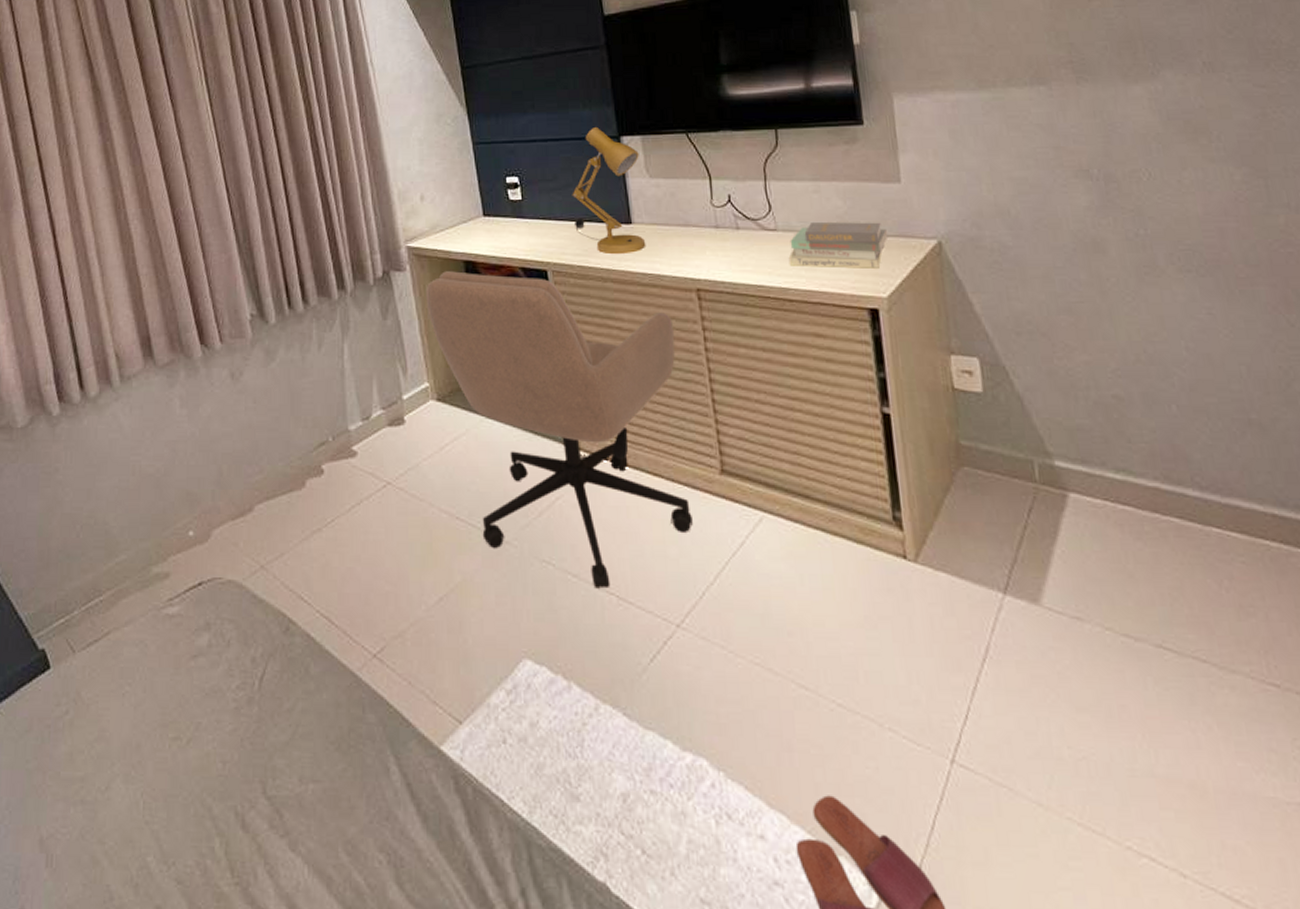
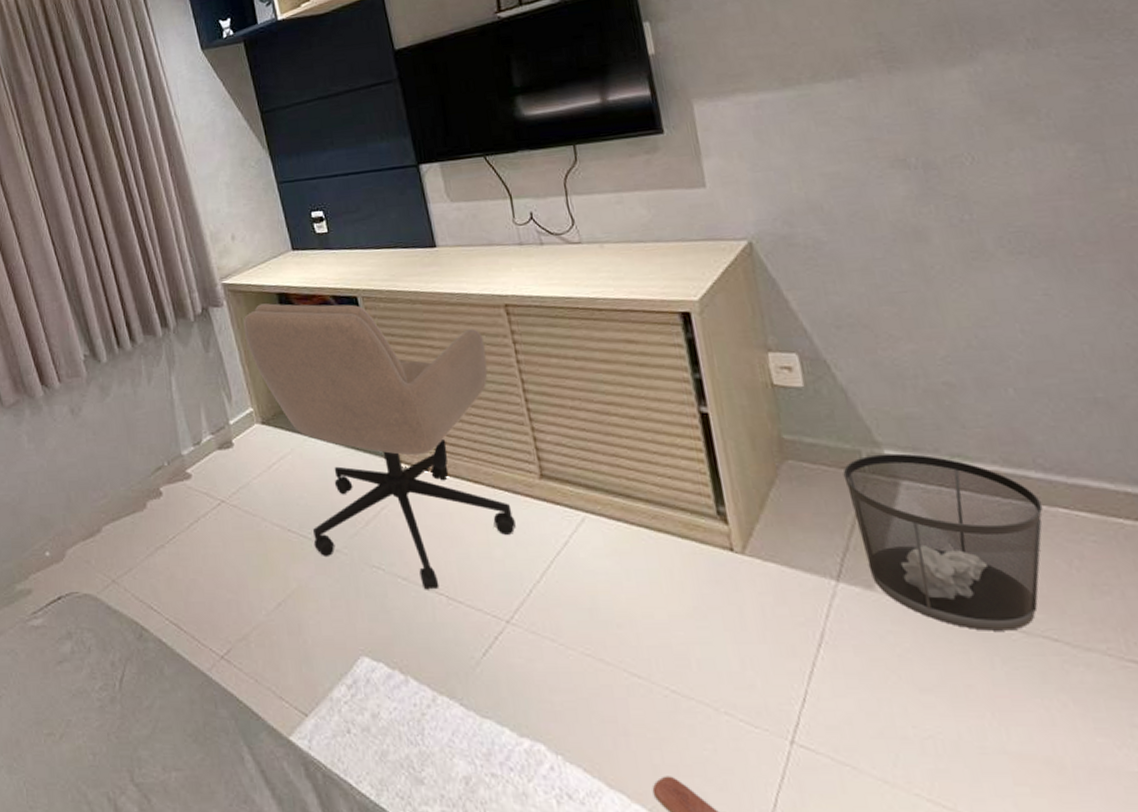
desk lamp: present [572,126,645,253] -> none [376,157,451,277]
books: present [788,222,889,269] -> none [594,227,696,277]
waste bin: none [1015,465,1198,650] -> present [843,453,1043,631]

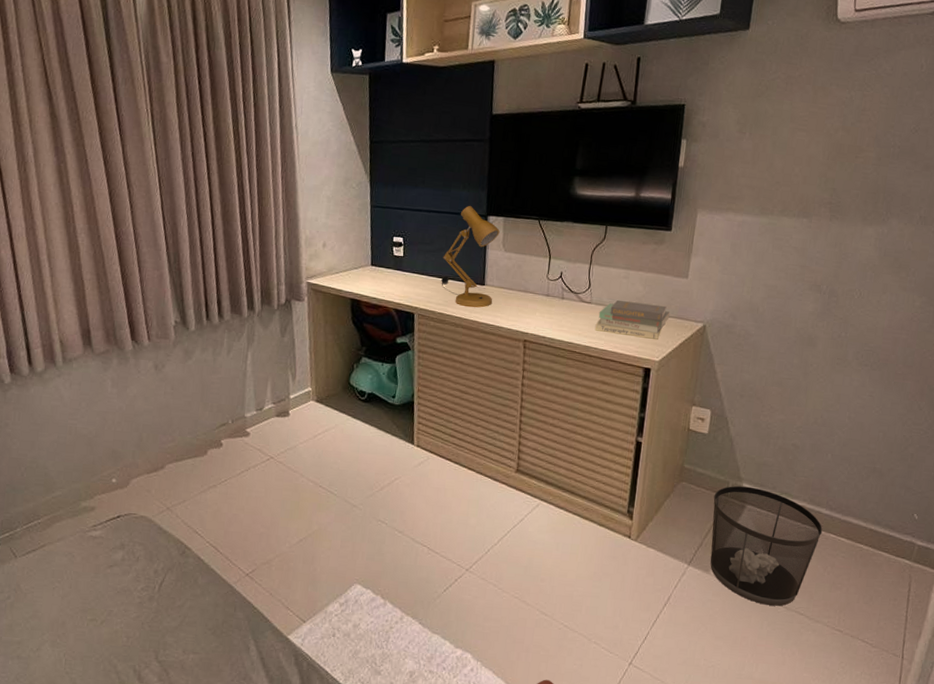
office chair: present [243,303,516,590] -> none [317,305,502,542]
desk lamp: none [376,157,451,277] -> present [441,205,500,308]
books: none [594,227,696,277] -> present [594,300,670,340]

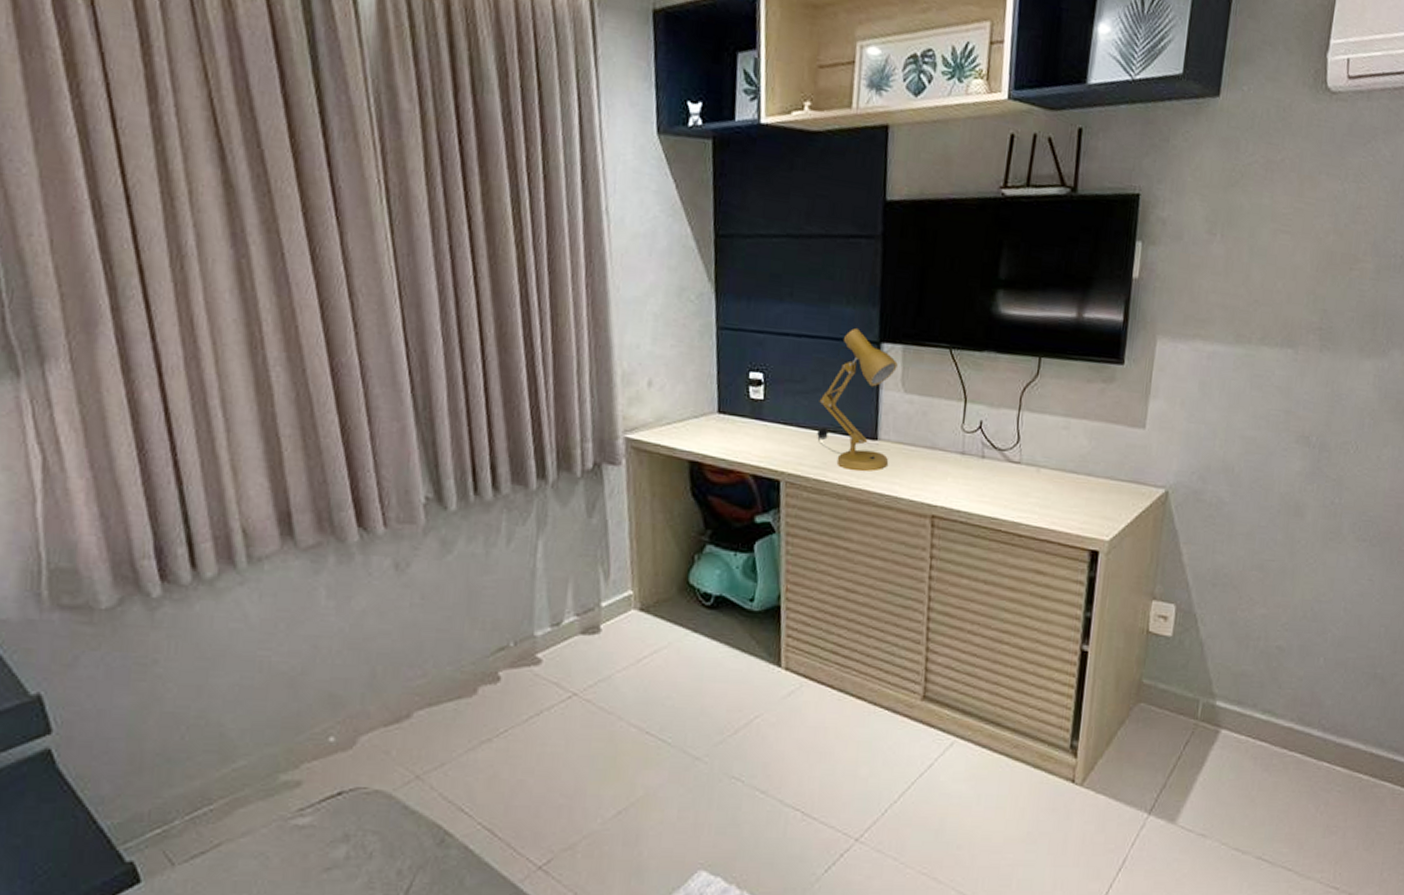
books: present [594,300,670,340] -> none [1025,459,1123,512]
waste bin: present [710,485,823,606] -> none [1176,704,1314,861]

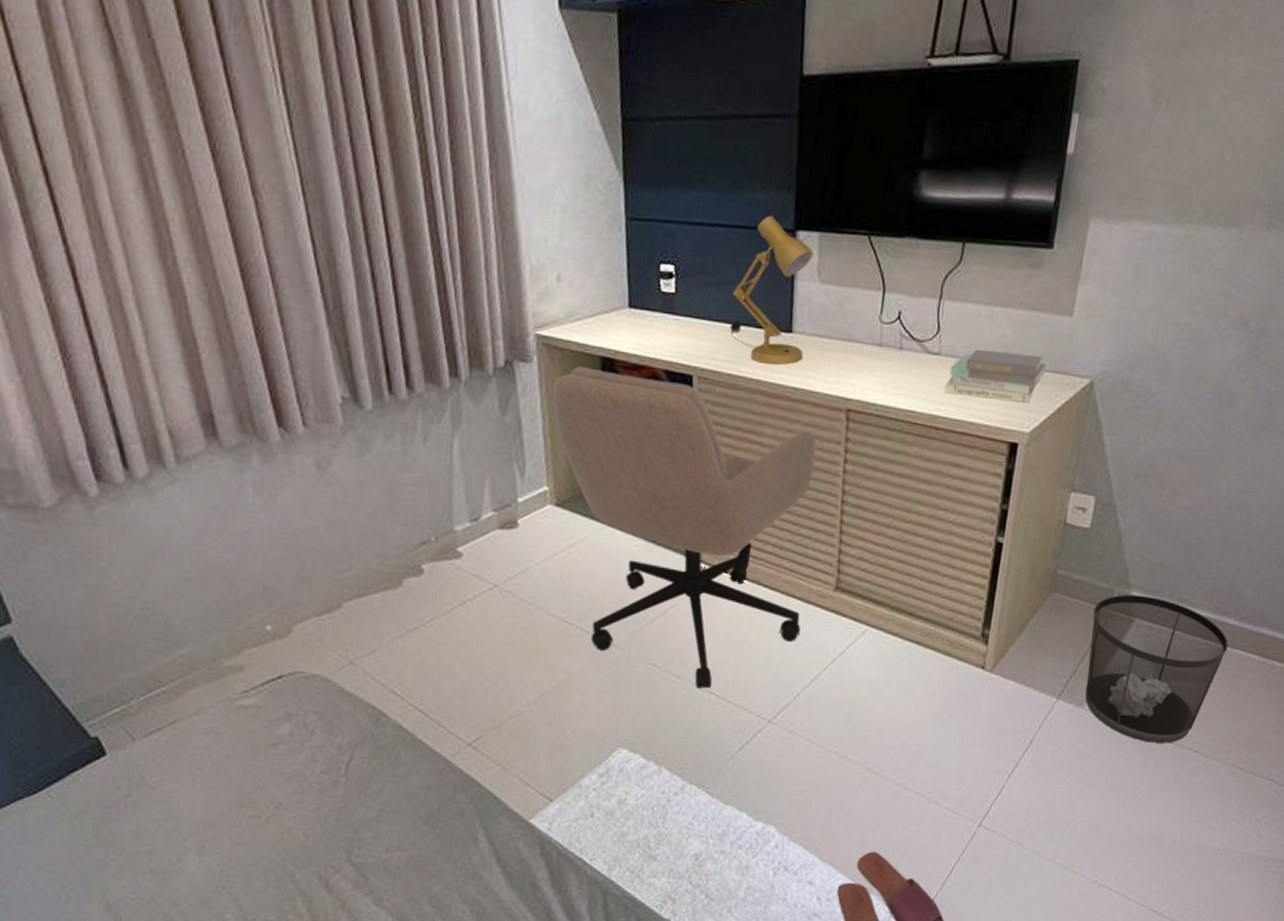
office chair: none [640,470,902,805] -> present [553,367,816,689]
books: none [1025,459,1123,512] -> present [944,350,1047,403]
waste bin: none [1176,704,1314,861] -> present [1085,594,1229,743]

